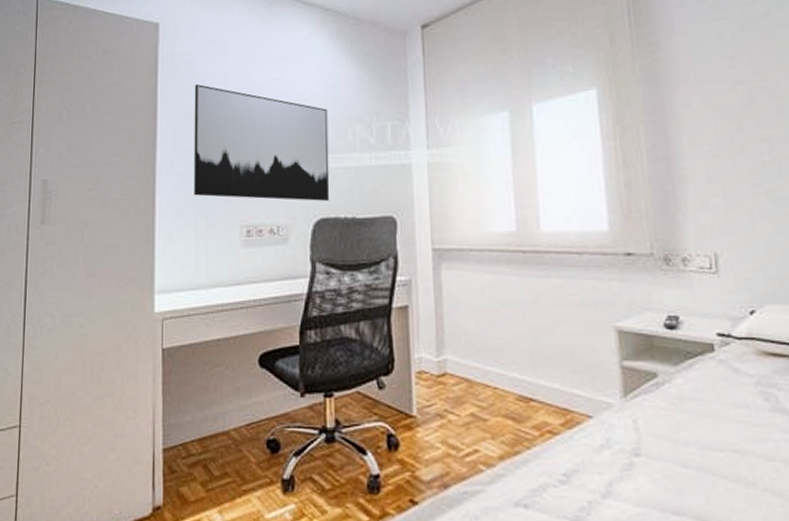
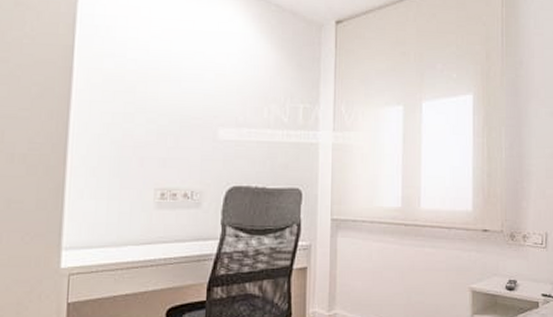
wall art: present [193,84,330,201] -> none [108,48,246,171]

